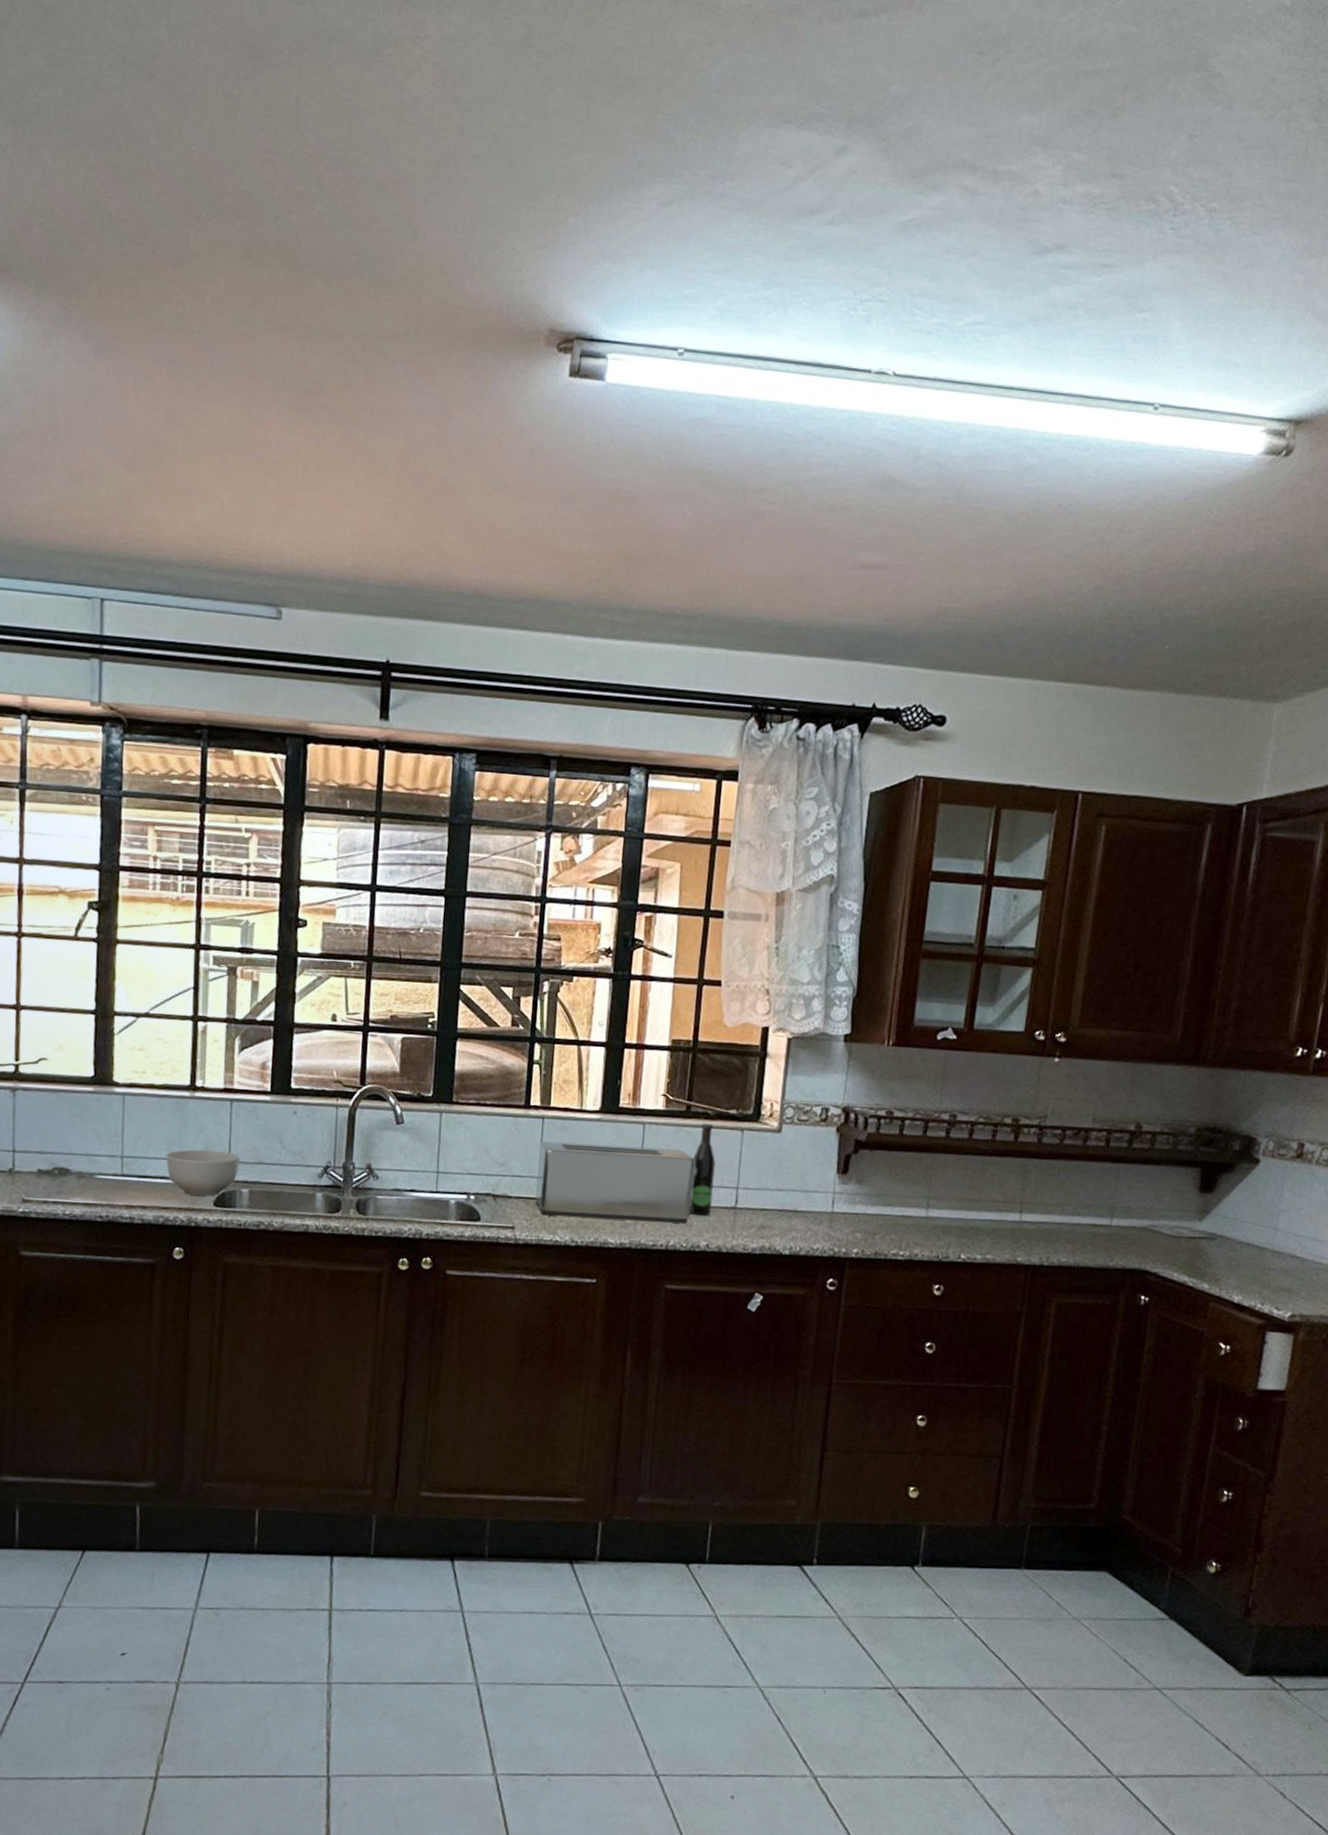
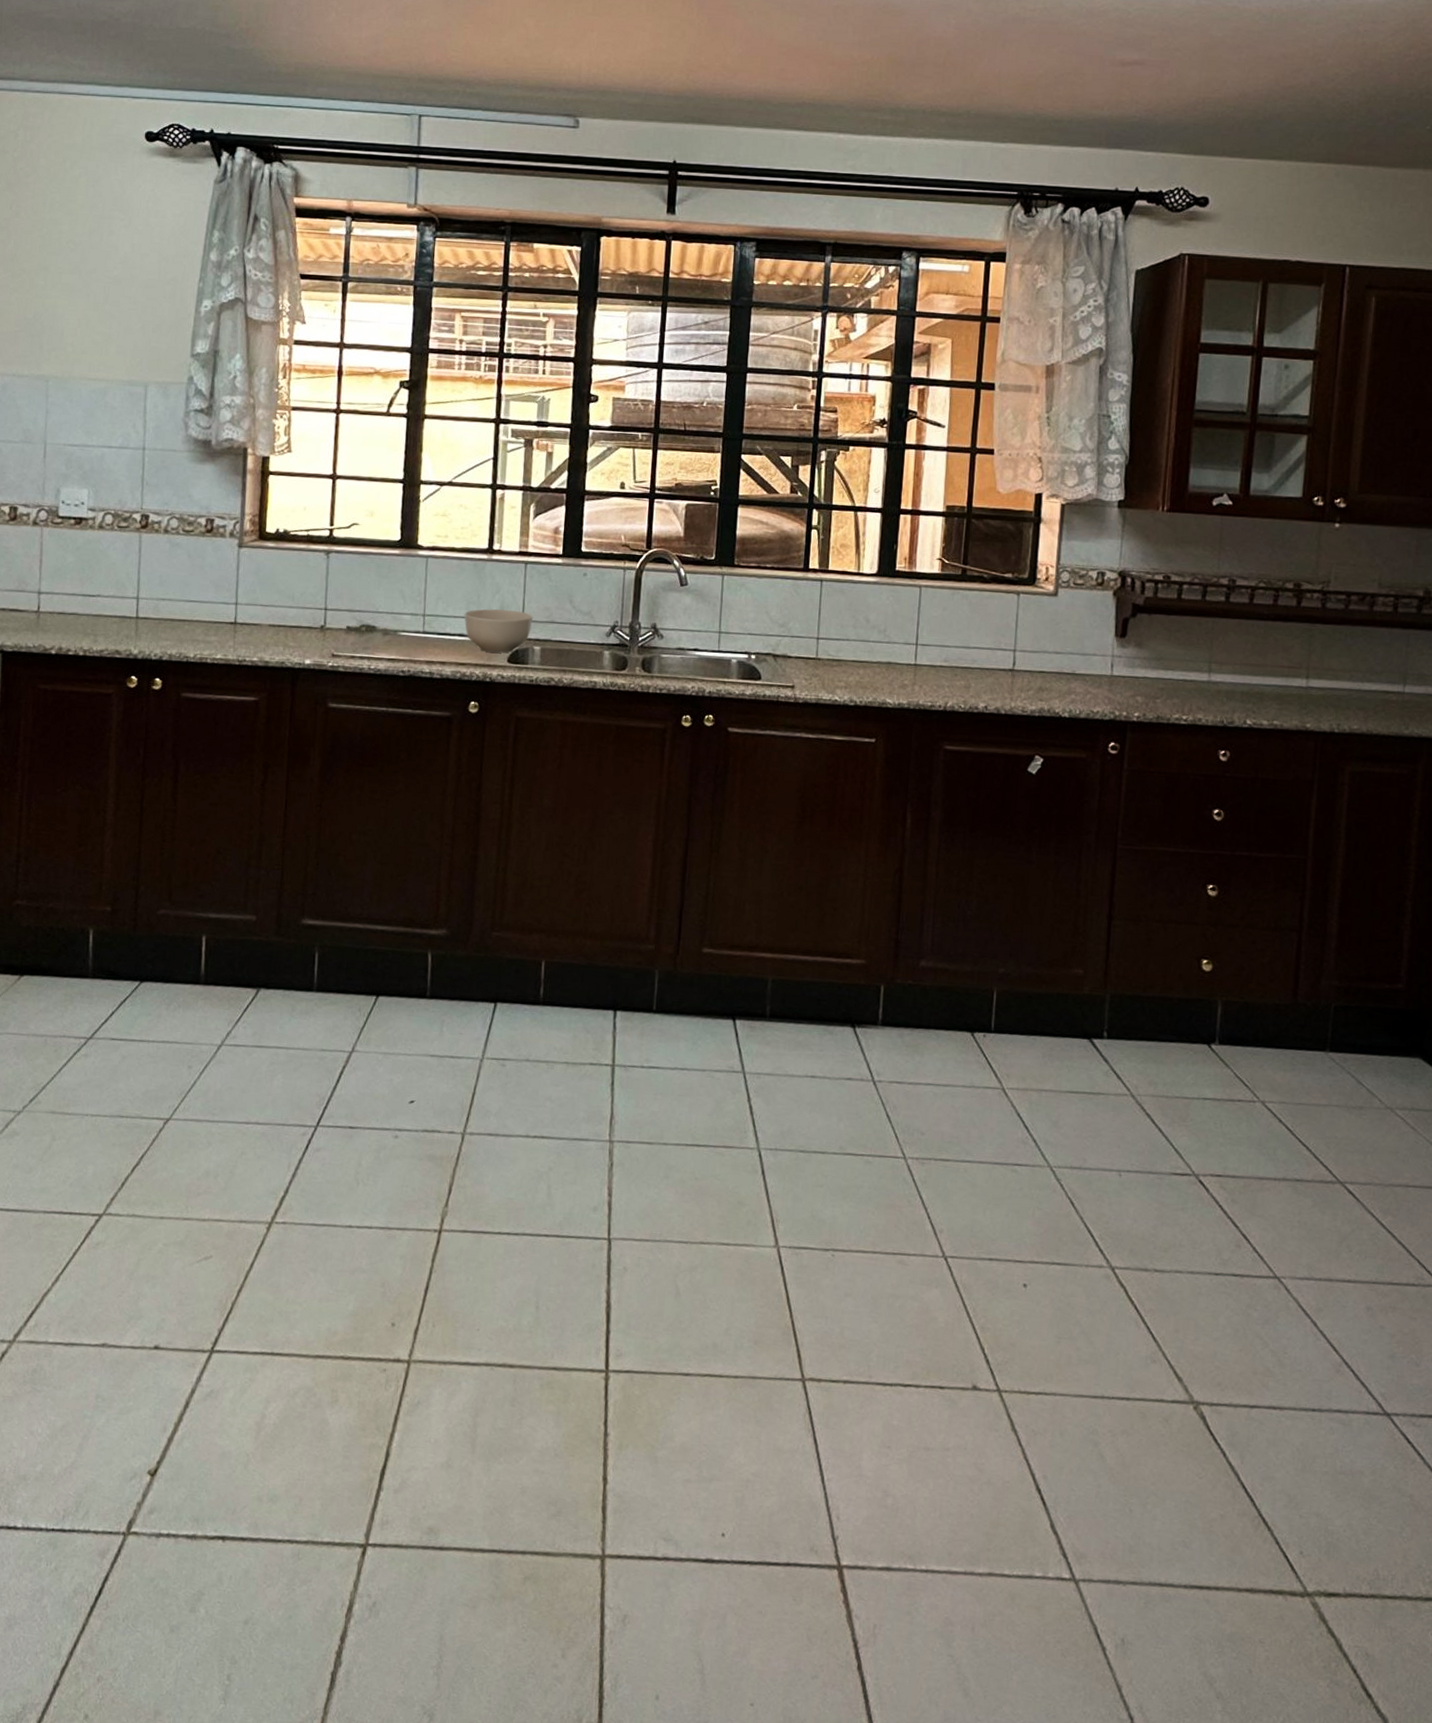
toaster: present [535,1141,697,1224] -> none [814,603,974,686]
bottle: present [690,1123,716,1216] -> none [968,586,992,678]

